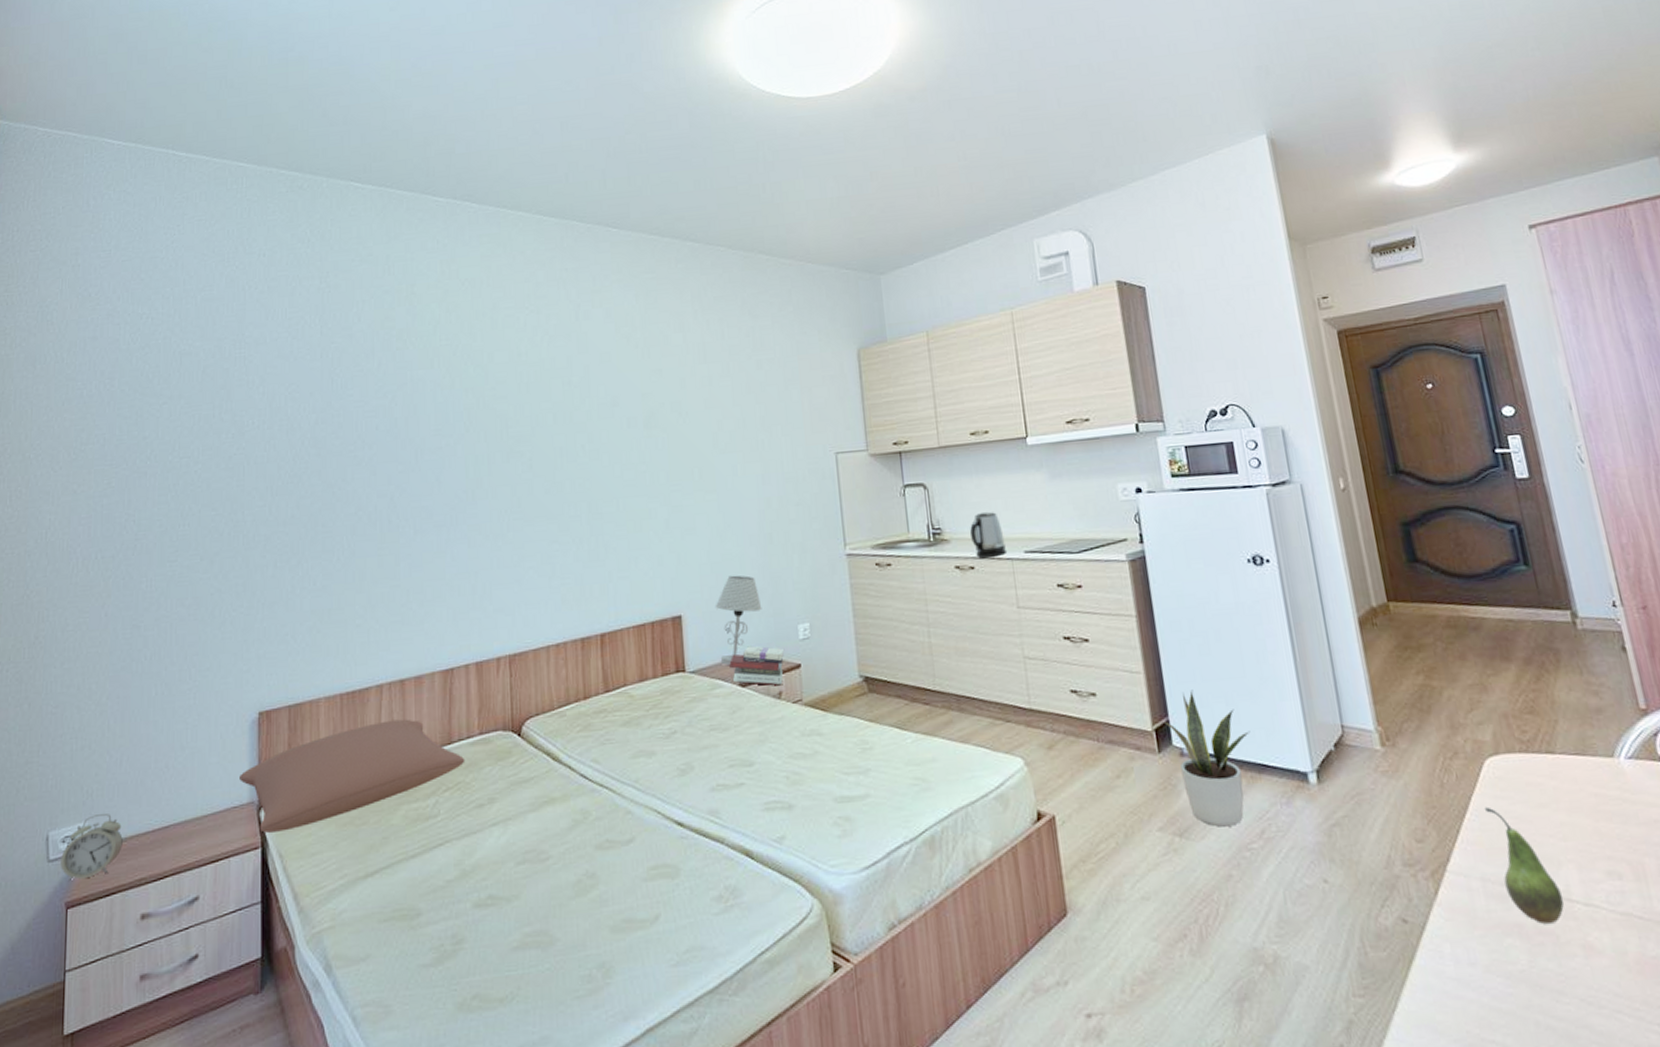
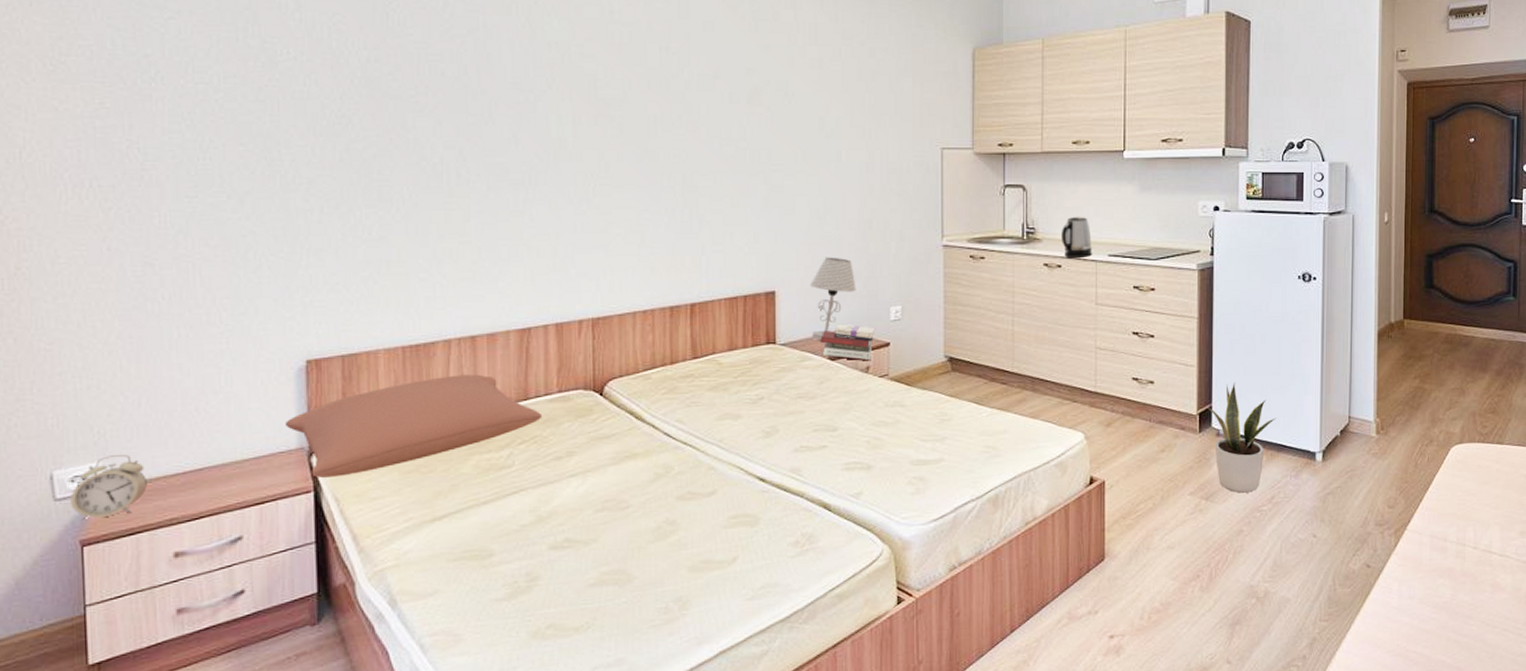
fruit: present [1484,806,1565,924] -> none [1443,482,1486,569]

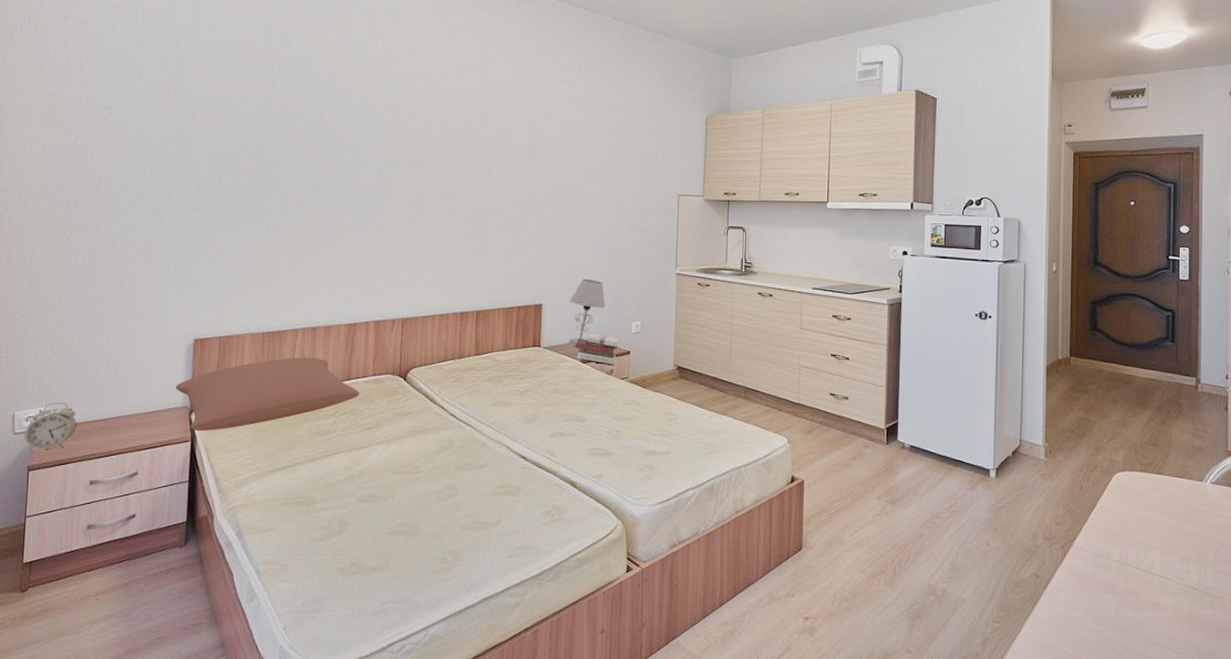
kettle: present [1062,216,1092,259] -> none [773,254,799,290]
potted plant: present [1207,382,1276,493] -> none [894,403,955,501]

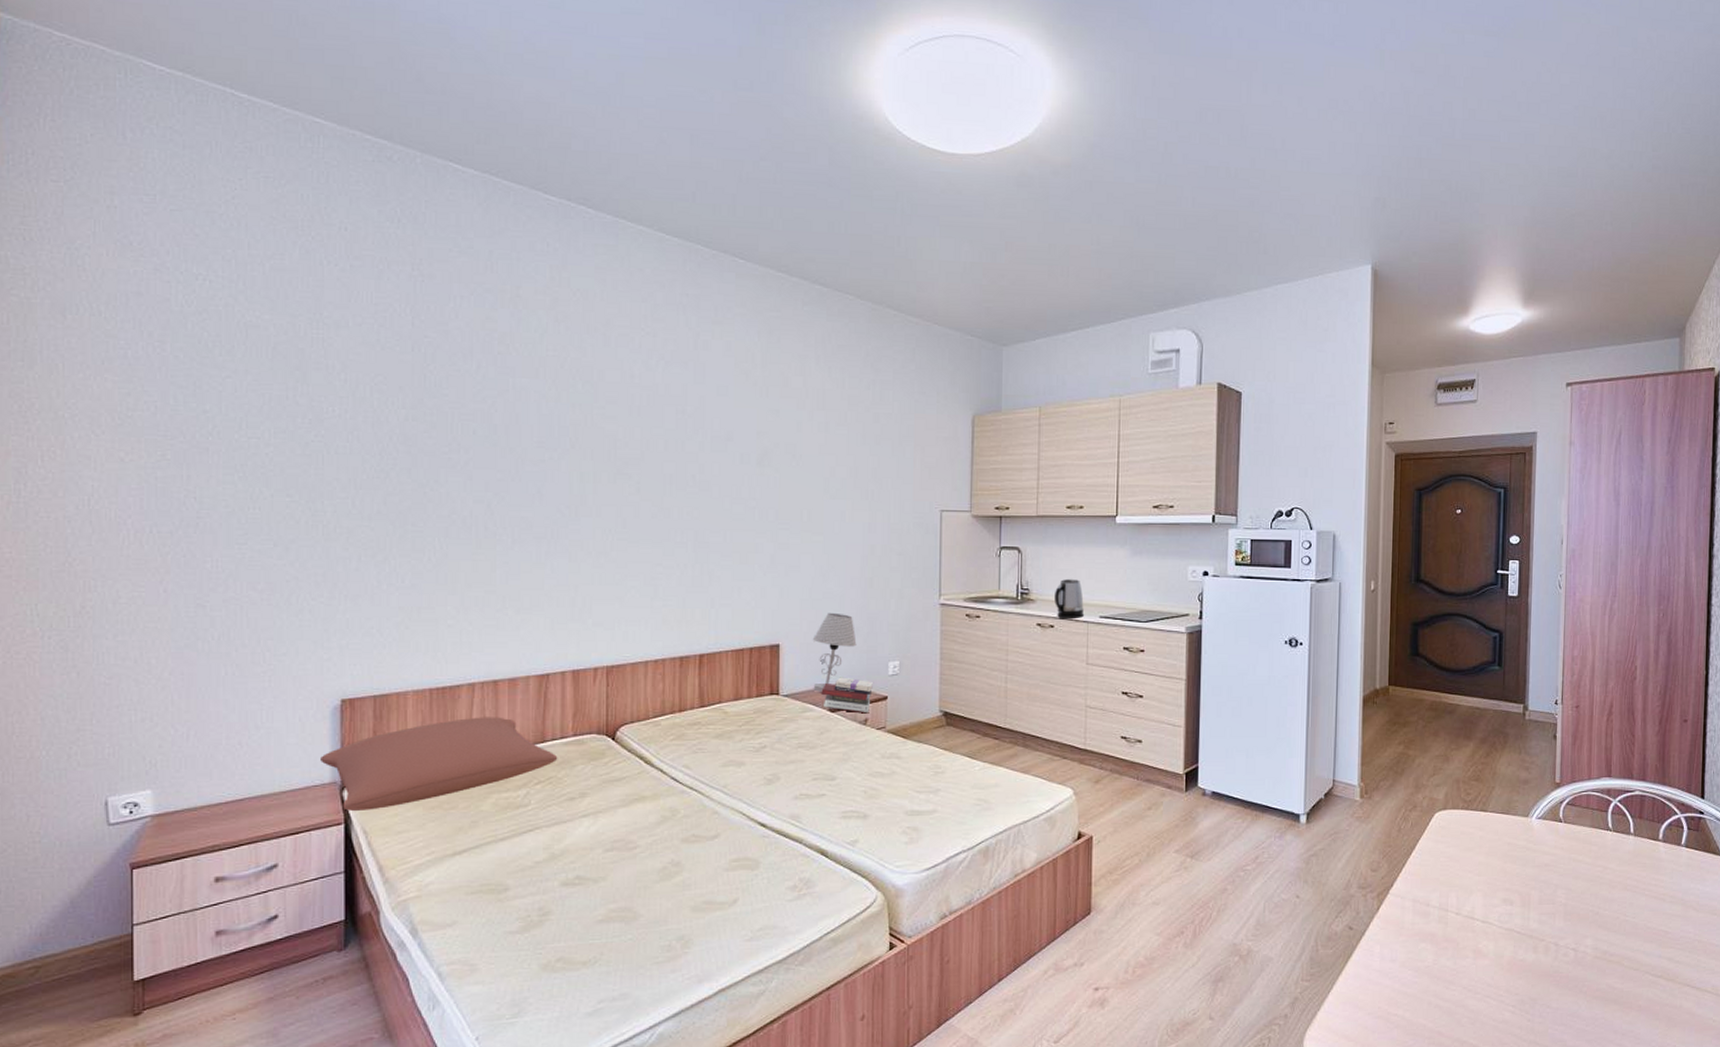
alarm clock: present [24,402,77,451] -> none [123,783,192,845]
kettle: none [773,254,799,290] -> present [1055,578,1084,620]

